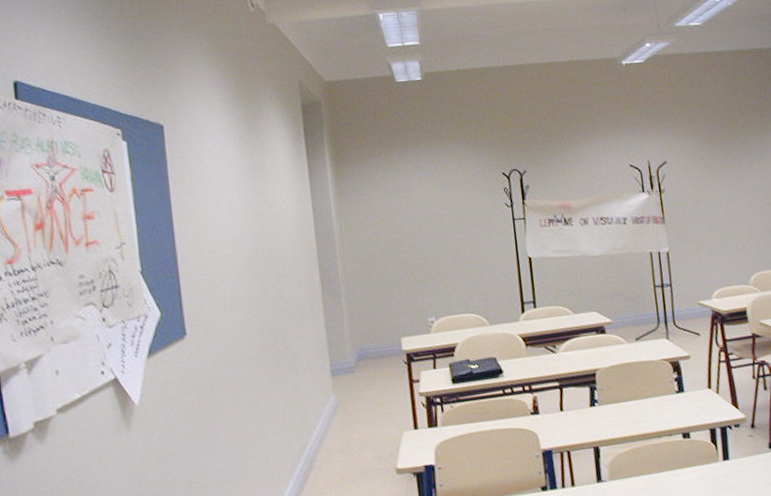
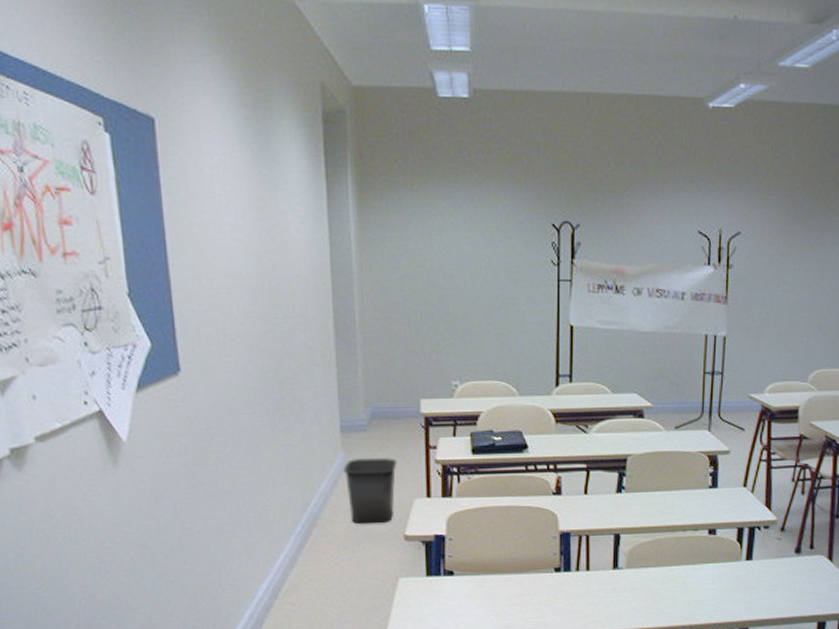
waste bin: none [336,395,385,462] -> present [343,458,397,524]

